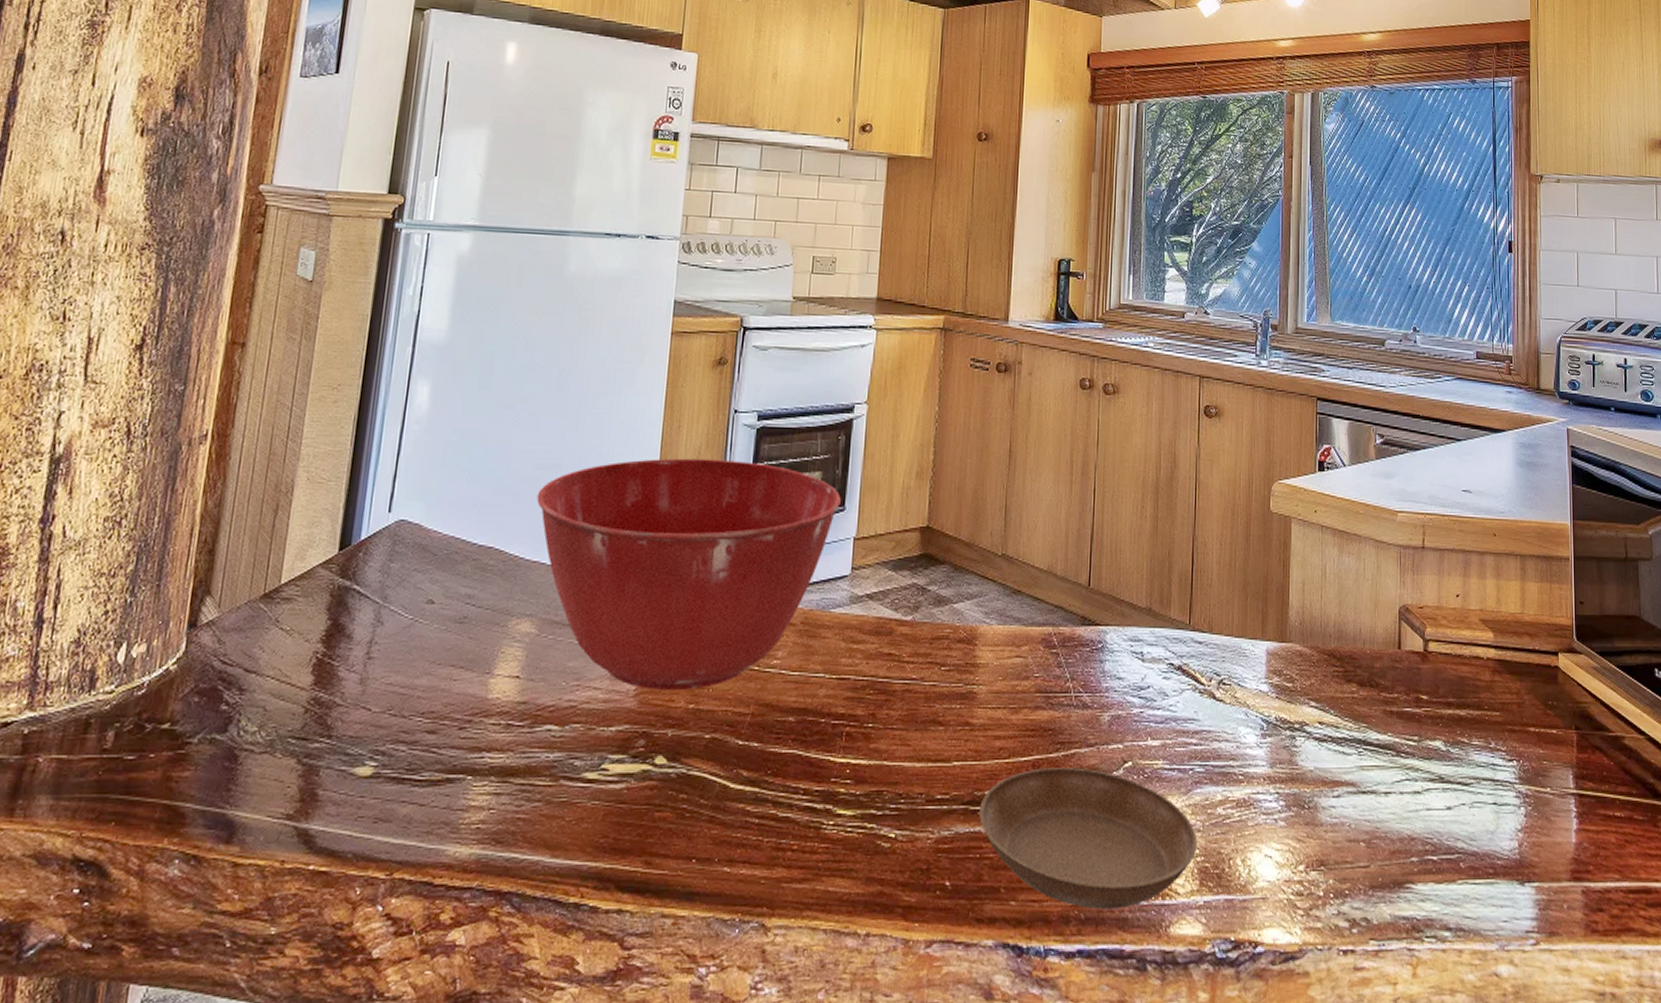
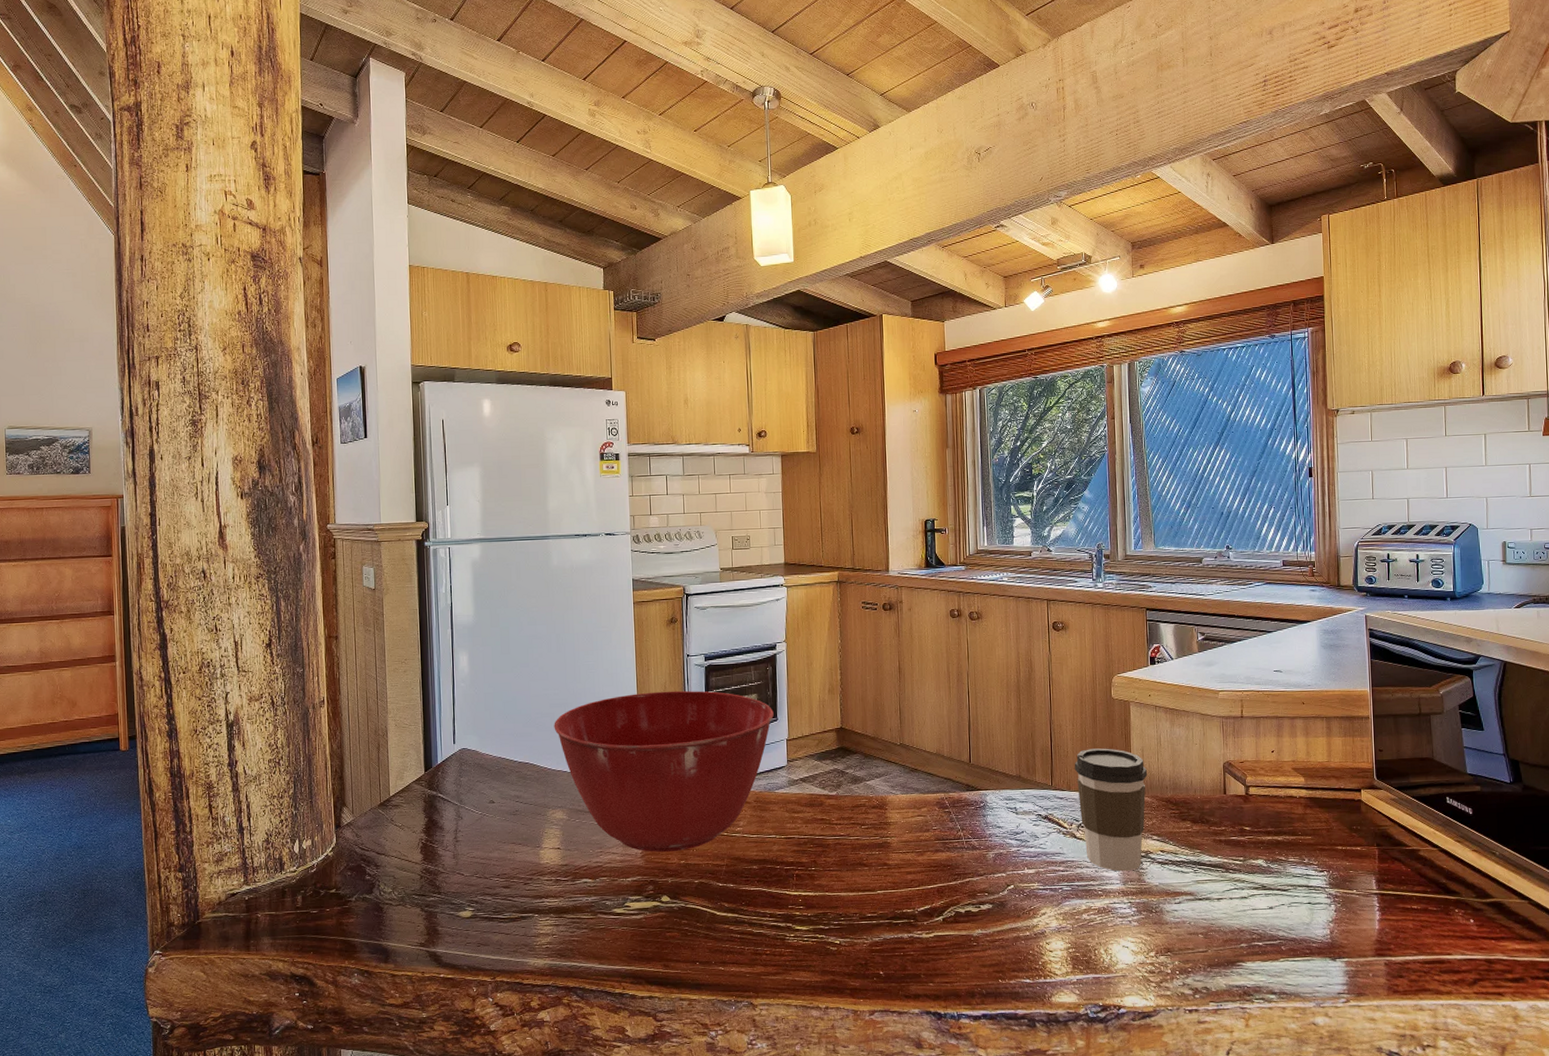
saucer: present [979,767,1198,910] -> none [900,891,1069,987]
coffee cup: none [1219,577,1308,749] -> present [1074,748,1148,872]

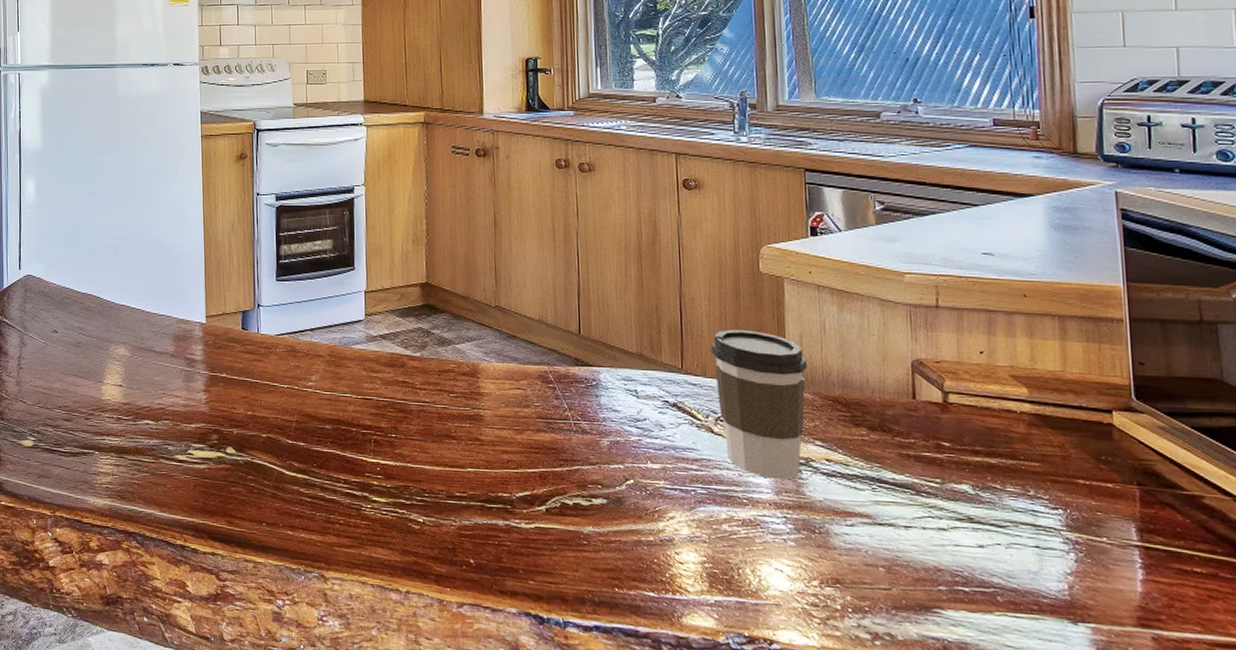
mixing bowl: present [554,690,774,853] -> none [118,230,351,402]

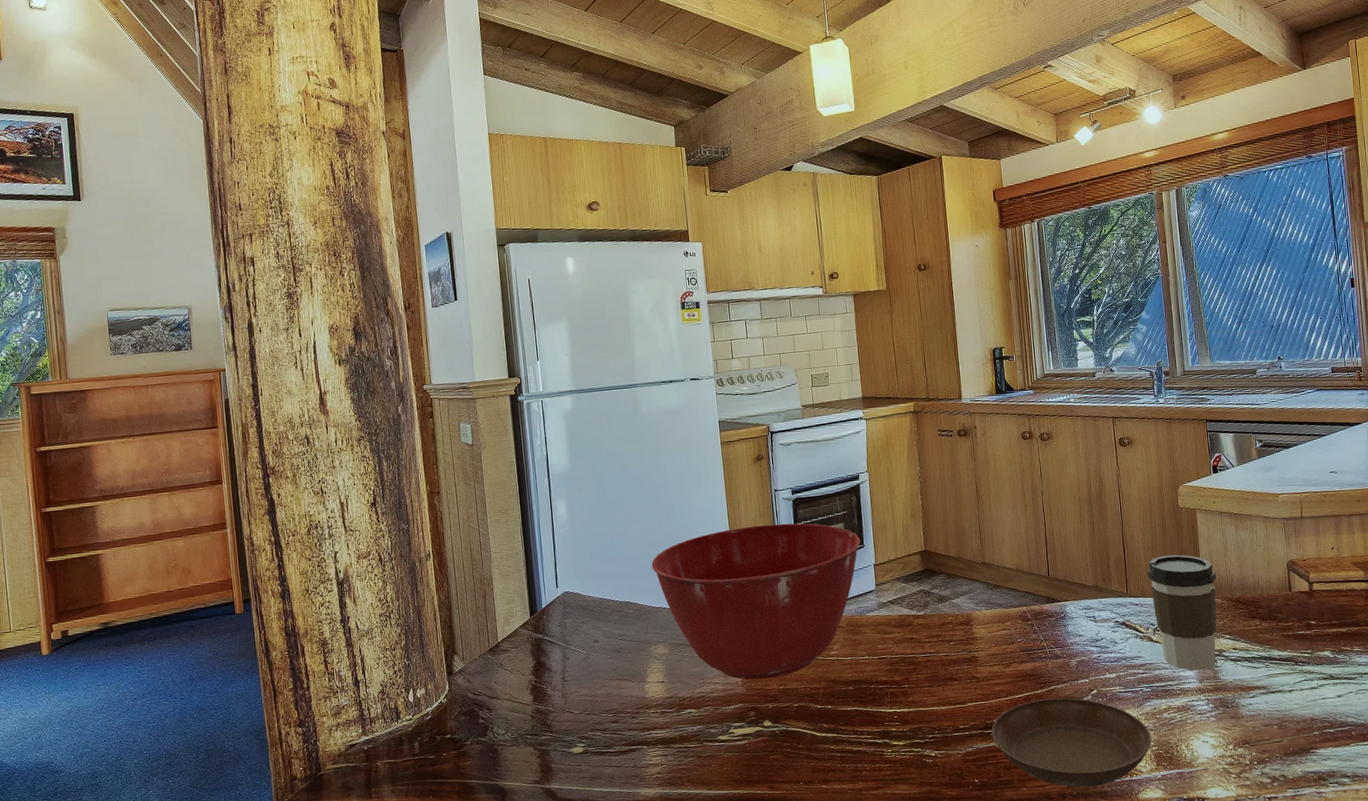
mixing bowl: none [118,230,351,402] -> present [651,523,860,680]
saucer: none [494,479,705,598] -> present [991,697,1152,788]

